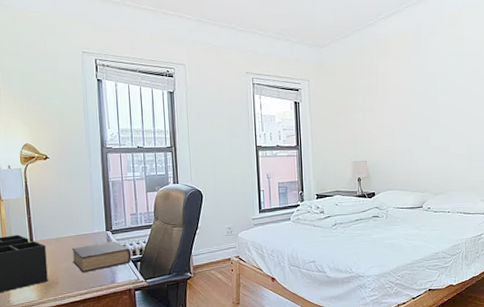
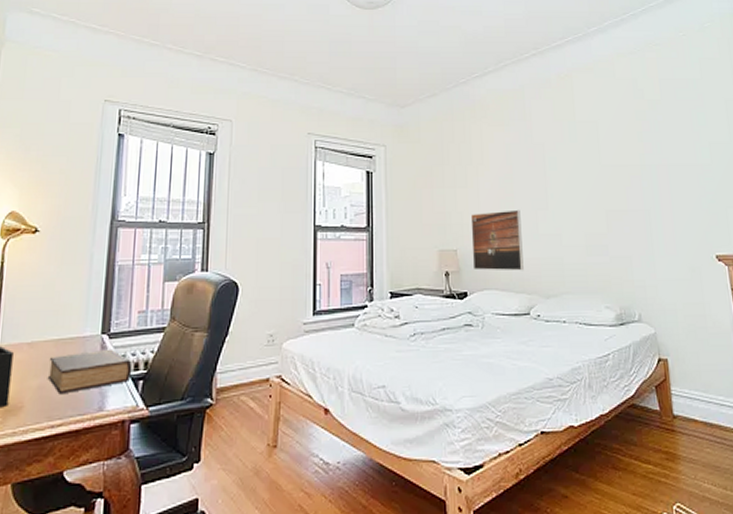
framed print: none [377,128,418,176] -> present [470,209,524,271]

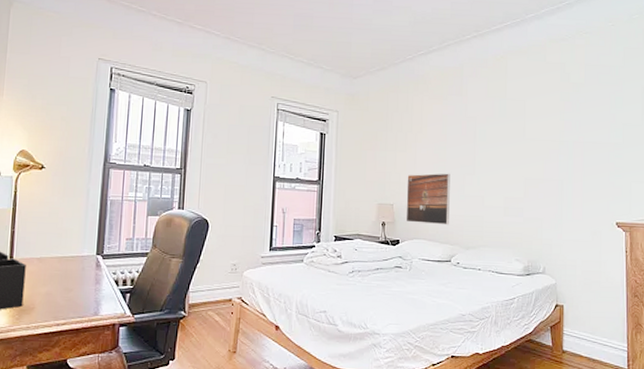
book: present [47,349,132,395] -> none [53,267,121,301]

